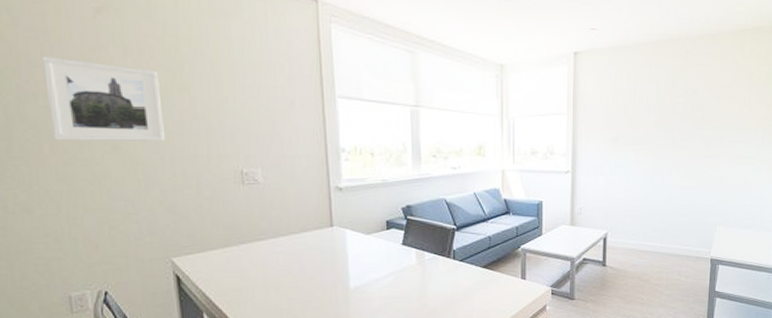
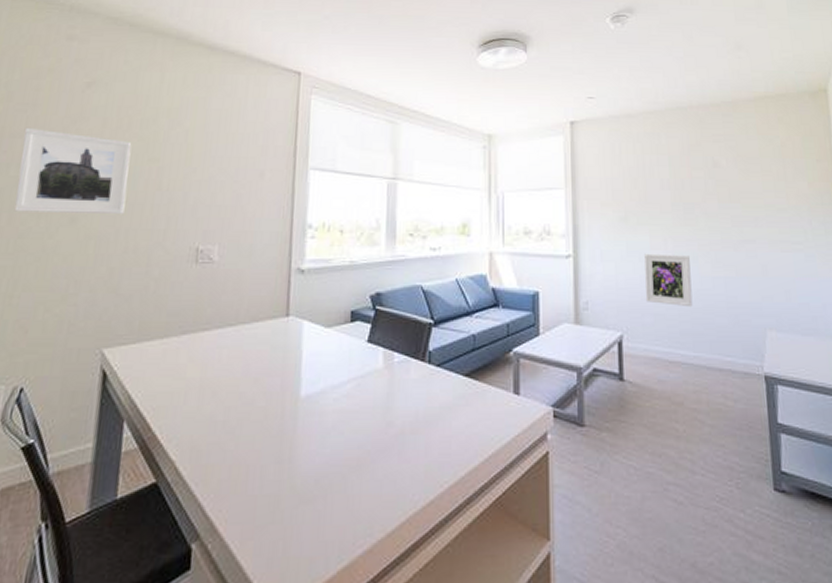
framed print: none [627,168,665,210] -> present [644,253,693,308]

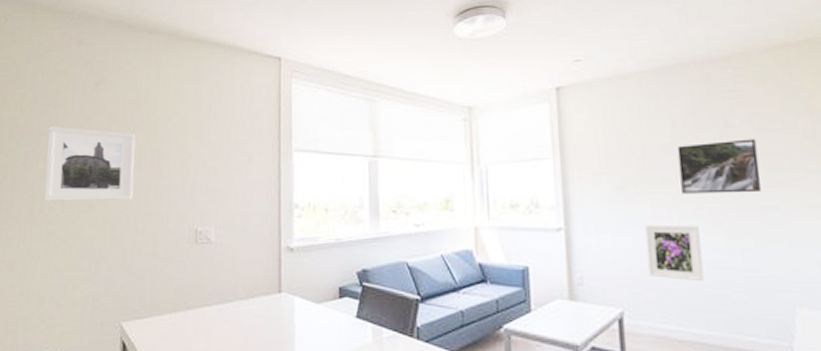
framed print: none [674,179,742,227] -> present [677,139,761,194]

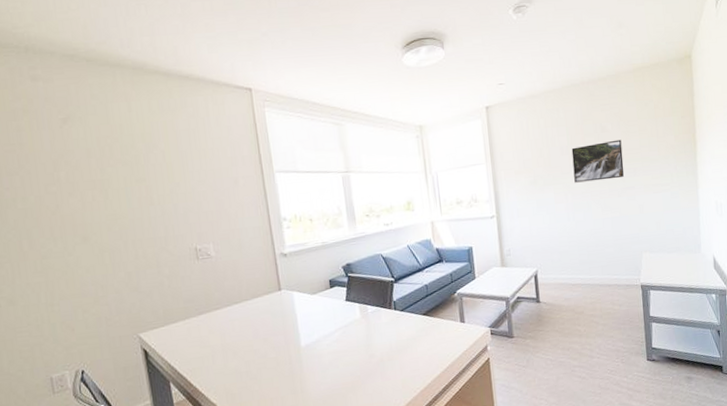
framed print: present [44,126,136,201] -> none [20,165,127,238]
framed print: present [645,224,704,282] -> none [551,205,588,244]

